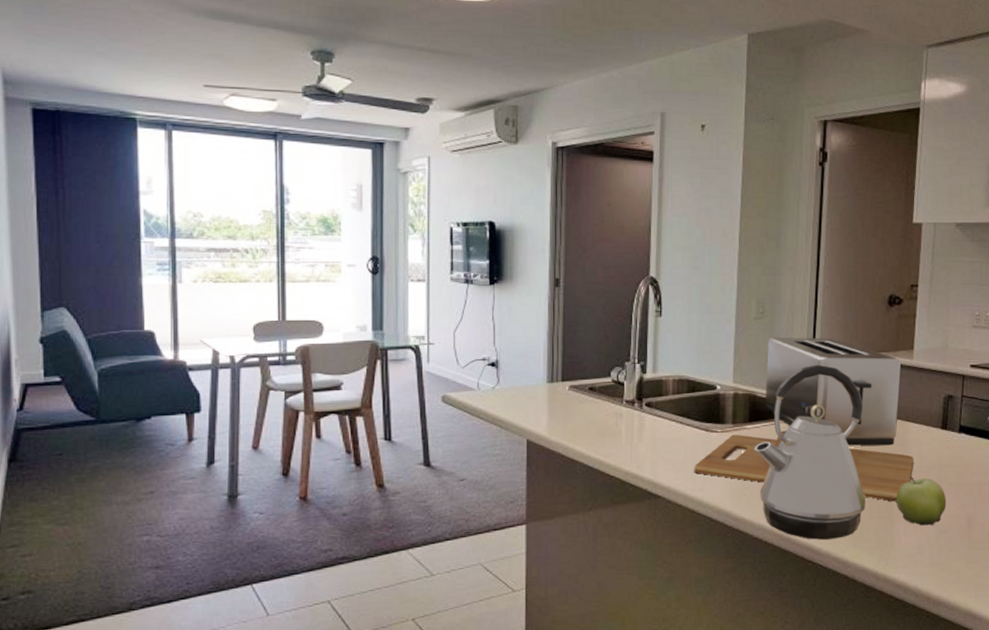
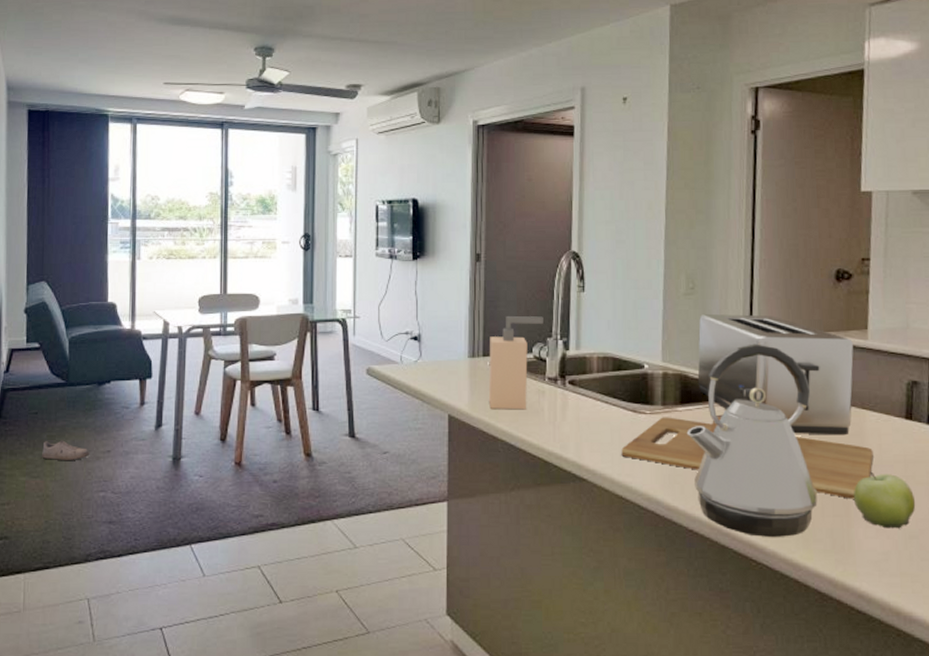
shoe: none [70,482,130,505] -> present [42,440,90,461]
soap dispenser: none [567,341,622,433] -> present [488,316,543,410]

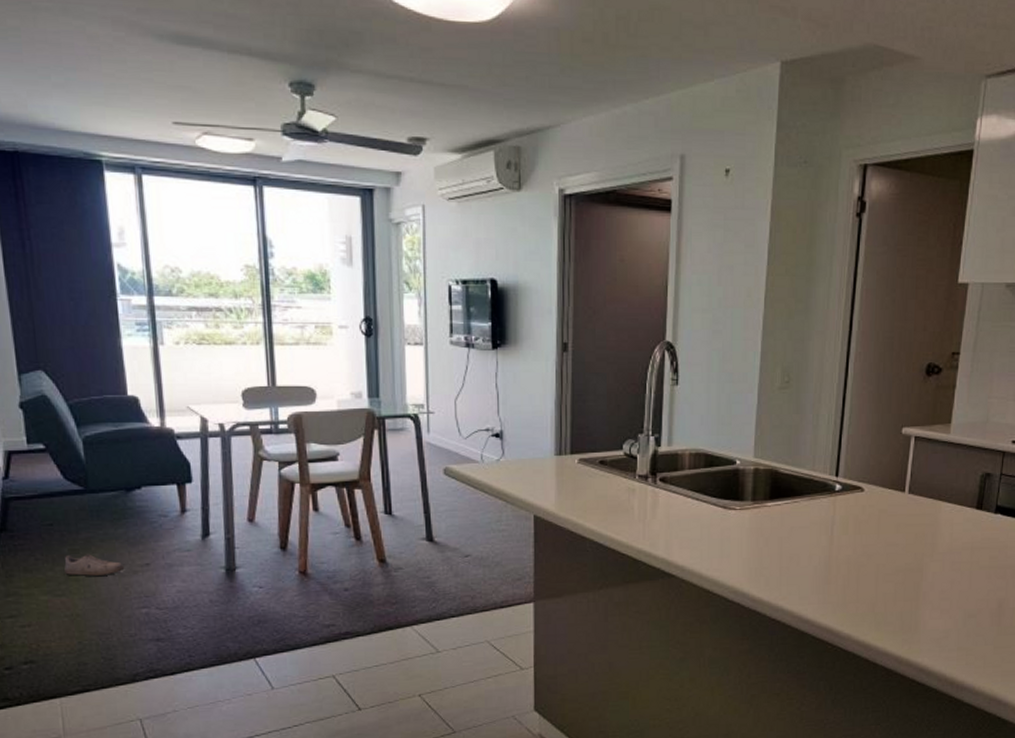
soap dispenser: present [488,316,543,410] -> none [576,411,635,509]
cutting board: present [621,414,874,499] -> none [710,508,945,584]
kettle: present [686,344,817,538] -> none [774,438,894,623]
toaster: present [697,314,854,436] -> none [787,409,936,526]
fruit: present [854,471,916,529] -> none [924,558,977,610]

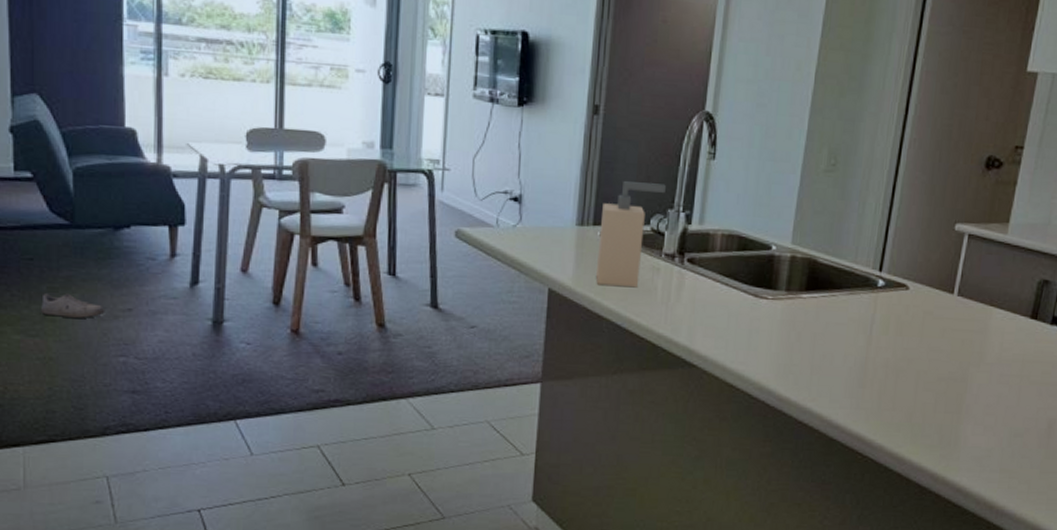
soap dispenser: none [576,411,635,509] -> present [595,181,666,288]

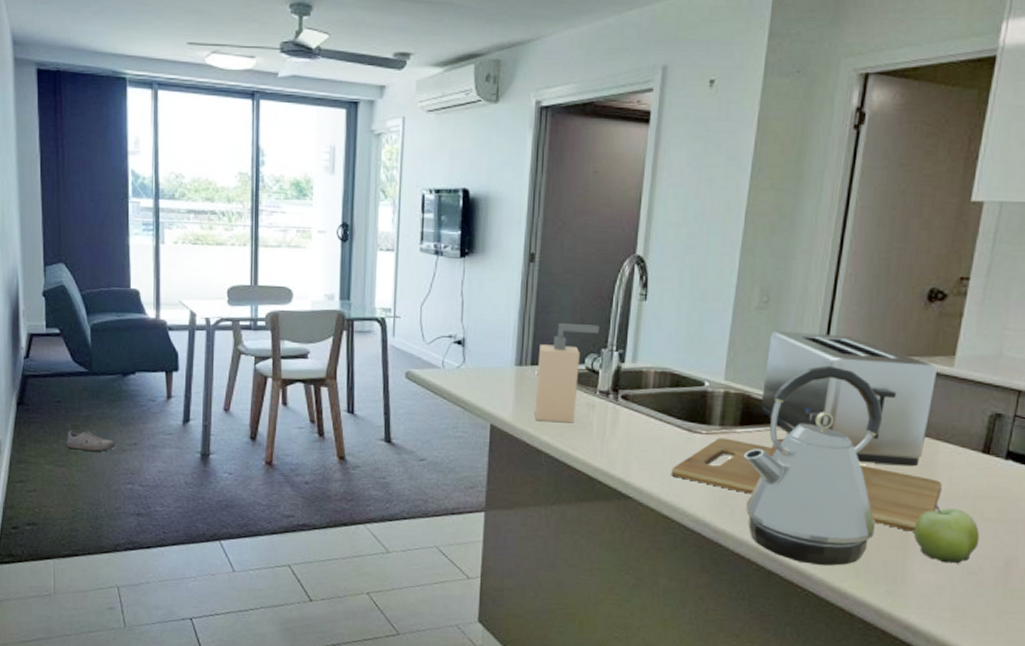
cutting board: none [737,303,994,396] -> present [671,438,942,532]
kettle: none [808,230,942,432] -> present [743,365,883,566]
toaster: none [826,195,992,332] -> present [761,331,937,467]
fruit: none [967,369,1027,427] -> present [914,505,980,564]

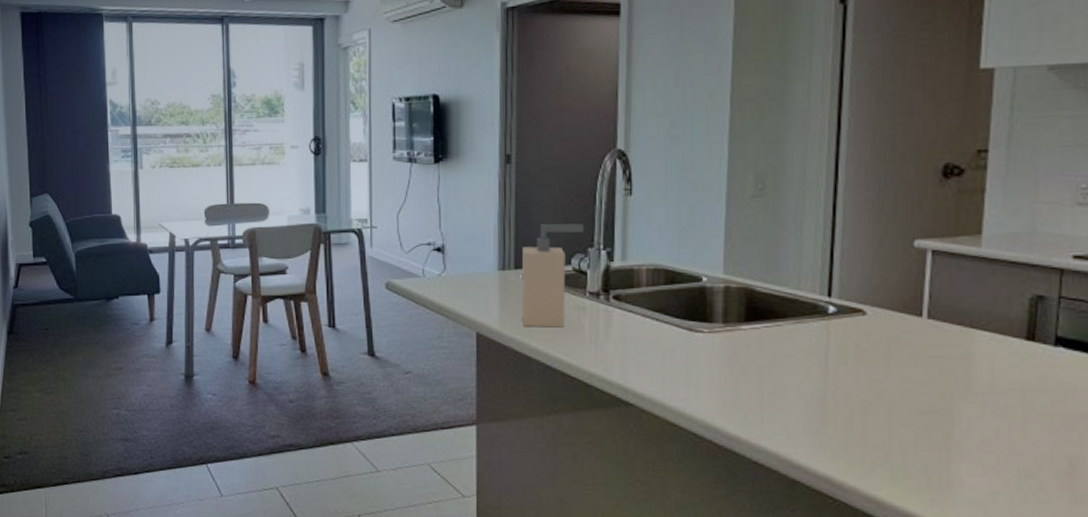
shoe: present [67,430,116,452] -> none [55,356,102,378]
cutting board: present [671,438,942,532] -> none [674,333,983,431]
kettle: present [743,365,883,566] -> none [752,252,910,473]
toaster: present [761,331,937,467] -> none [766,219,962,359]
fruit: present [914,505,980,564] -> none [956,400,1035,466]

